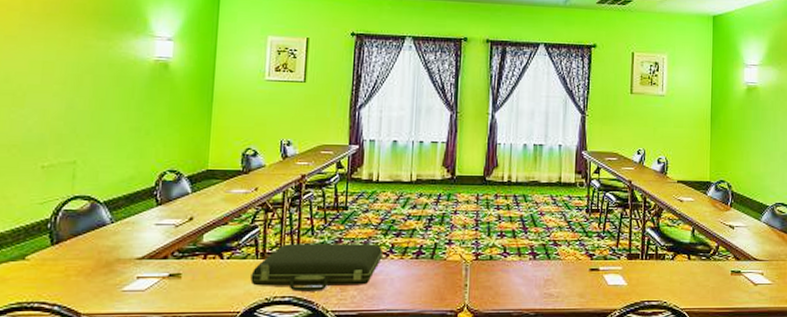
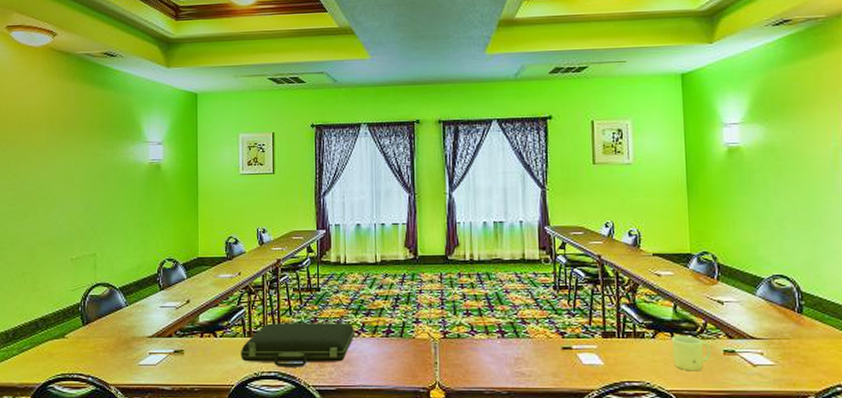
mug: none [687,257,721,291] -> present [671,336,712,371]

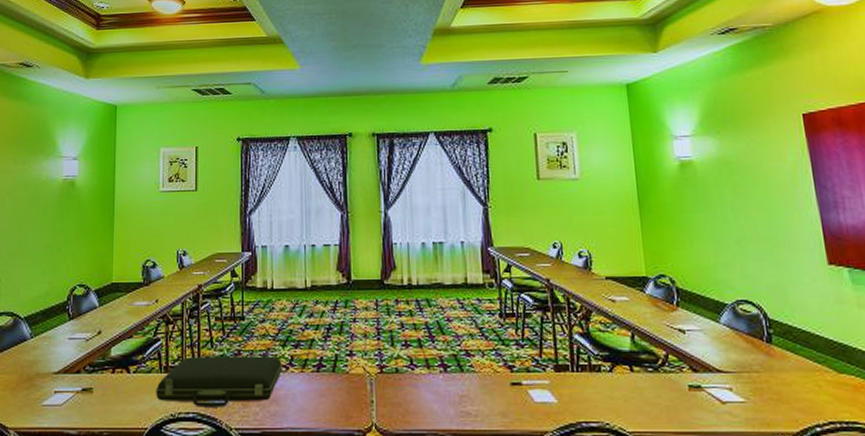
mug: present [671,336,712,371] -> none [630,369,676,410]

